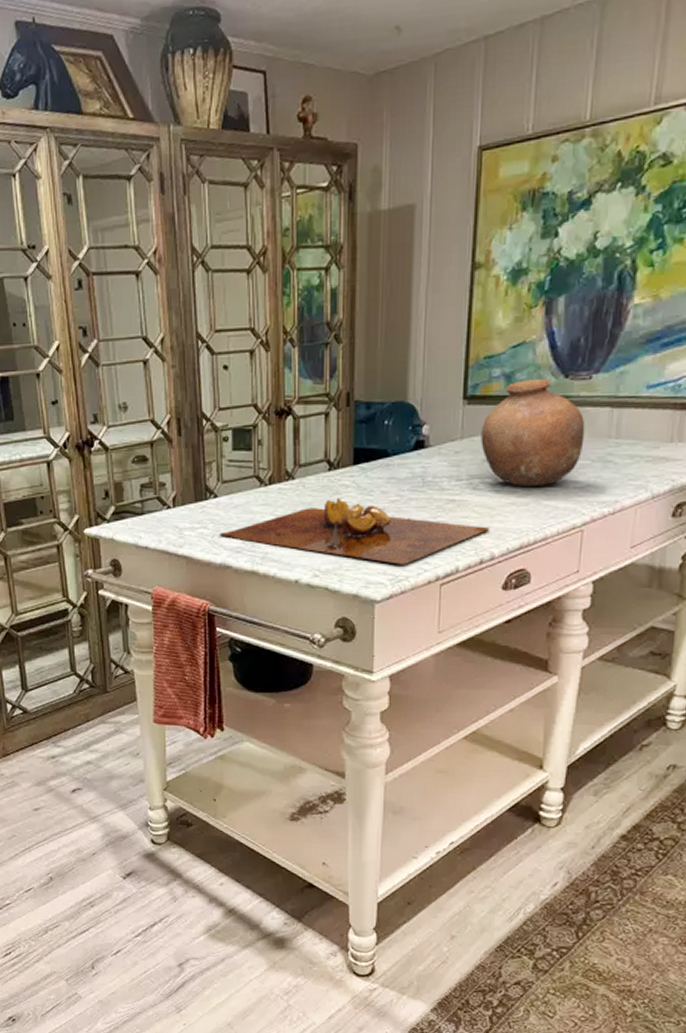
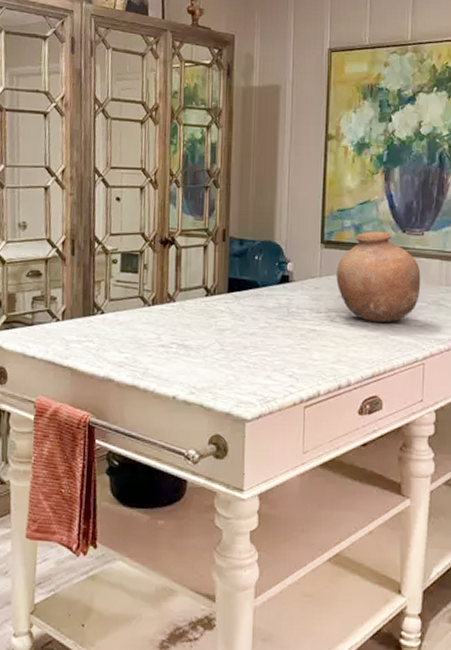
cutting board: present [219,497,490,565] -> none [104,320,346,387]

